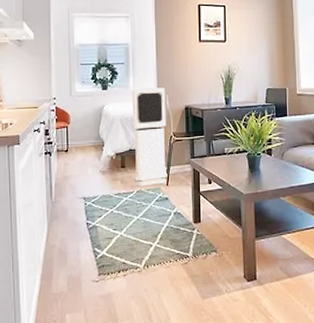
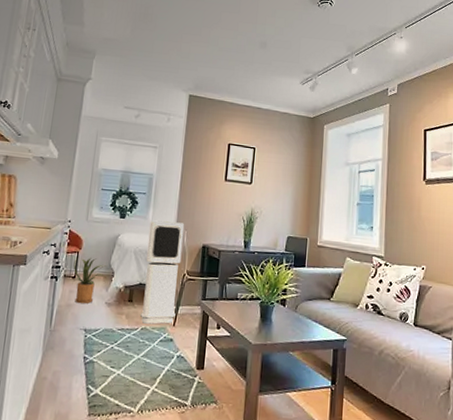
house plant: none [64,131,96,175] -> present [73,258,107,304]

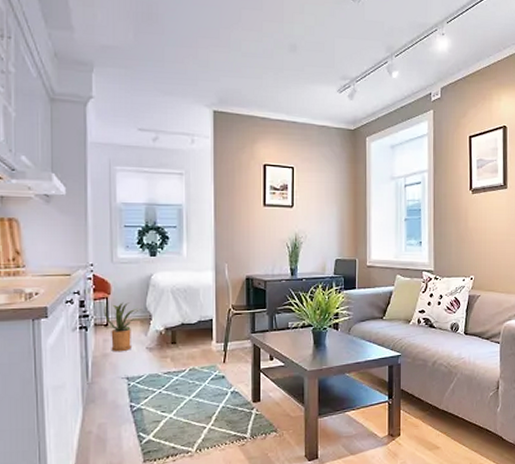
air purifier: present [141,220,185,325] -> none [185,255,225,364]

